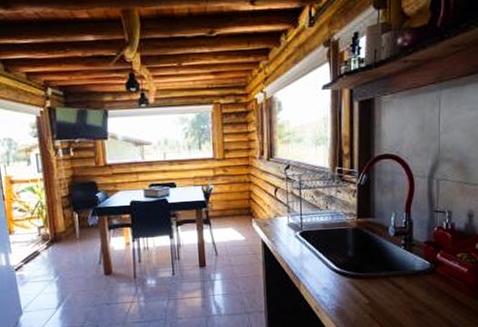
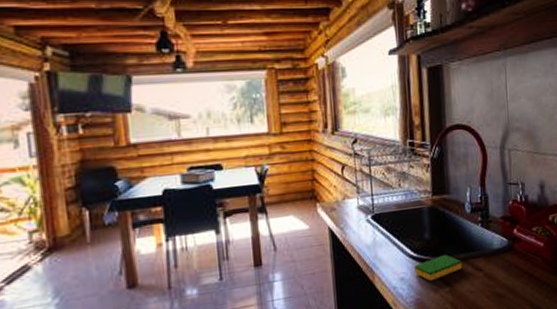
dish sponge: none [337,271,383,293] -> present [414,255,462,282]

